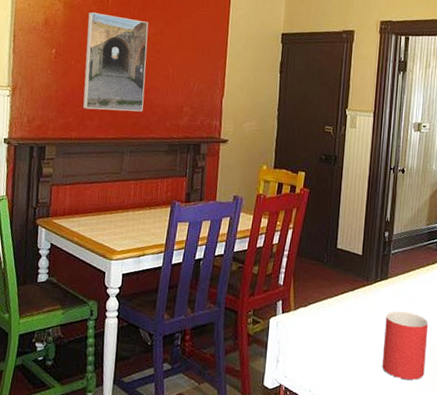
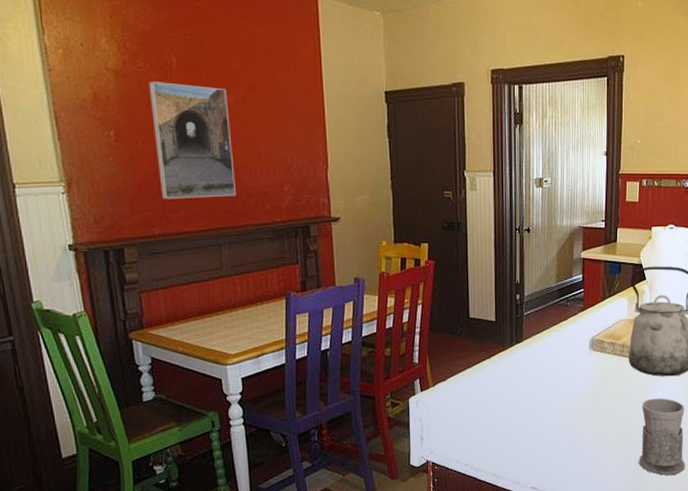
mug: present [382,311,429,380] -> none [524,370,566,434]

